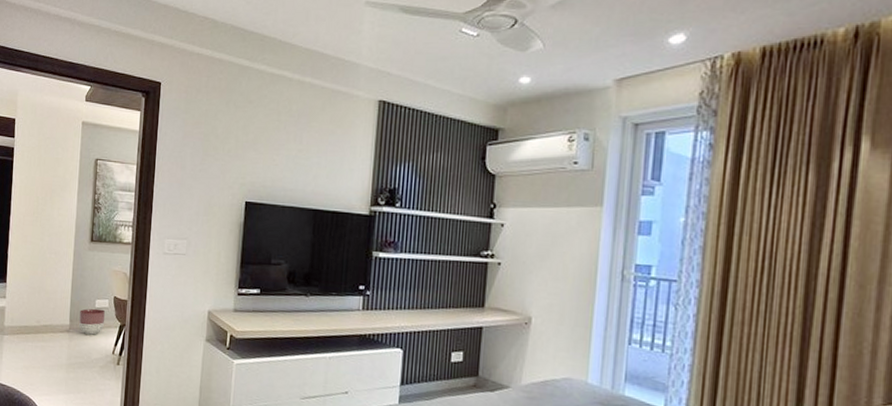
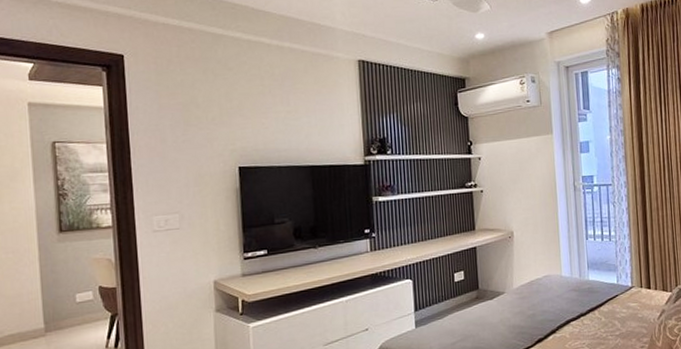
planter: present [79,308,106,335] -> none [56,302,92,334]

